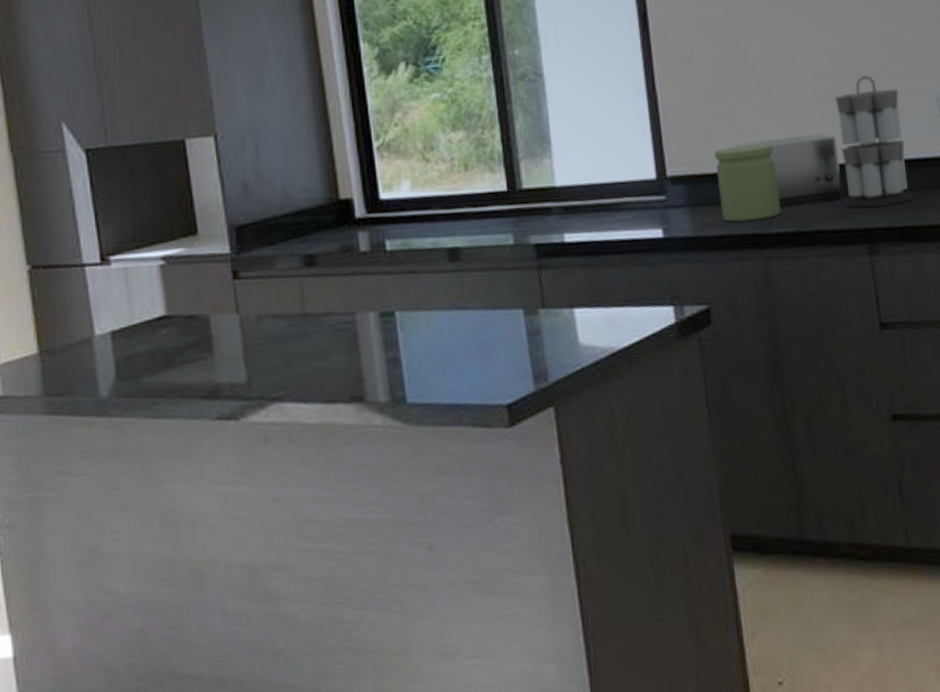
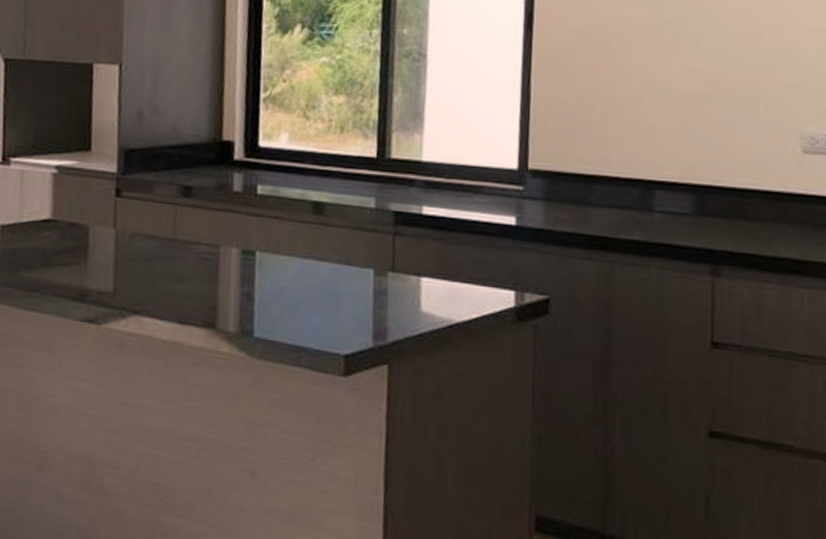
jar: present [714,143,781,223] -> none [575,151,635,225]
toaster: present [735,132,842,208] -> none [598,149,697,218]
spice rack: present [835,75,914,209] -> none [696,104,764,232]

